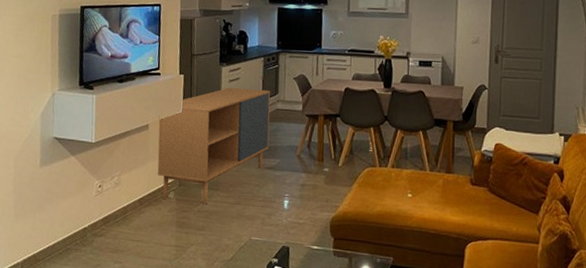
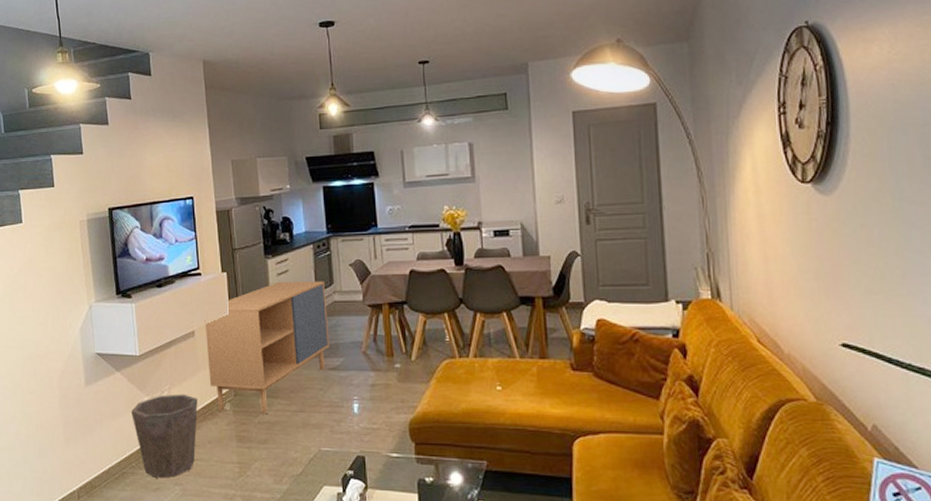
waste bin: none [80,180,145,256] -> present [130,394,198,478]

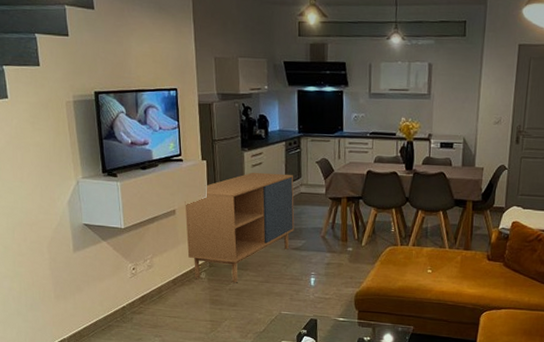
waste bin: present [130,394,198,478] -> none [116,262,177,331]

